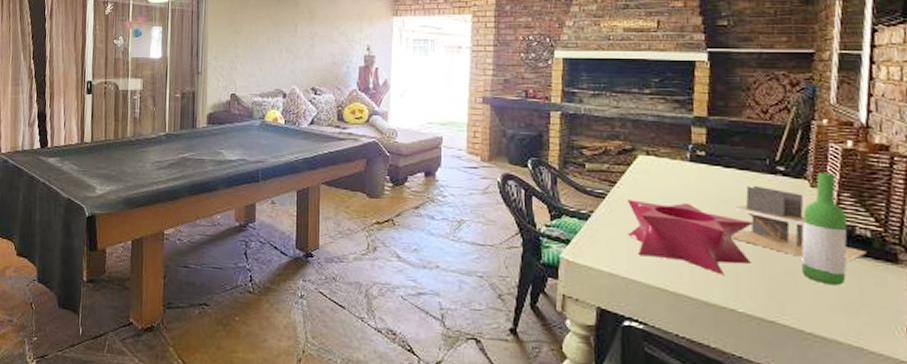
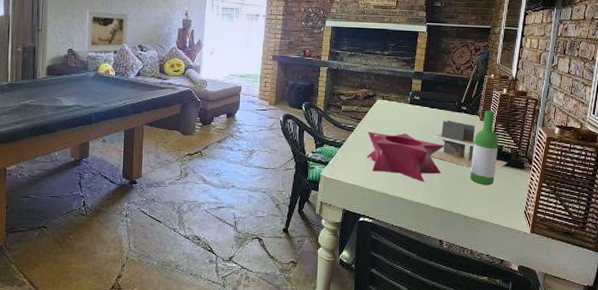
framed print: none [250,48,299,97] -> present [85,10,129,52]

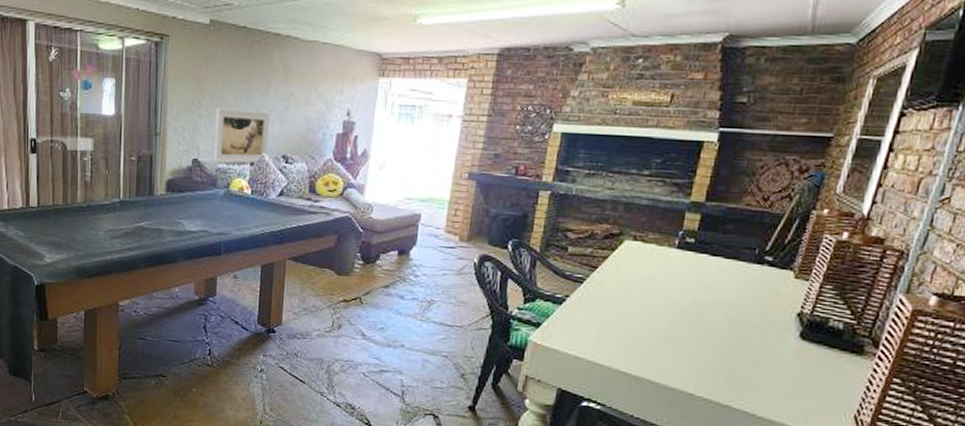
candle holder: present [366,132,445,182] -> none [600,285,729,361]
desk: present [431,120,507,169] -> none [704,274,835,352]
wine bottle: present [470,110,499,186] -> none [767,263,824,375]

